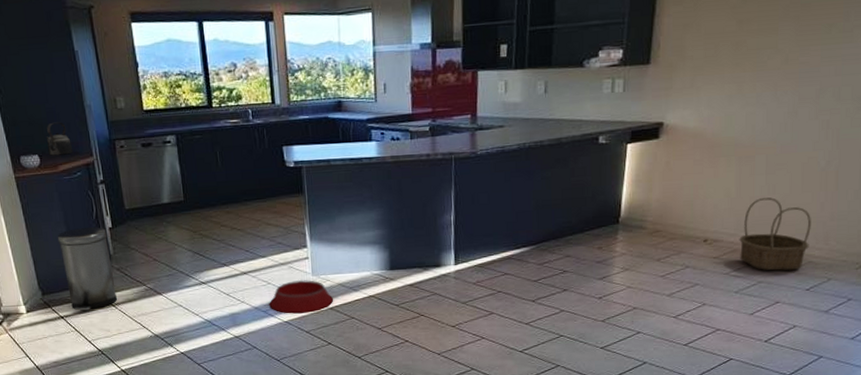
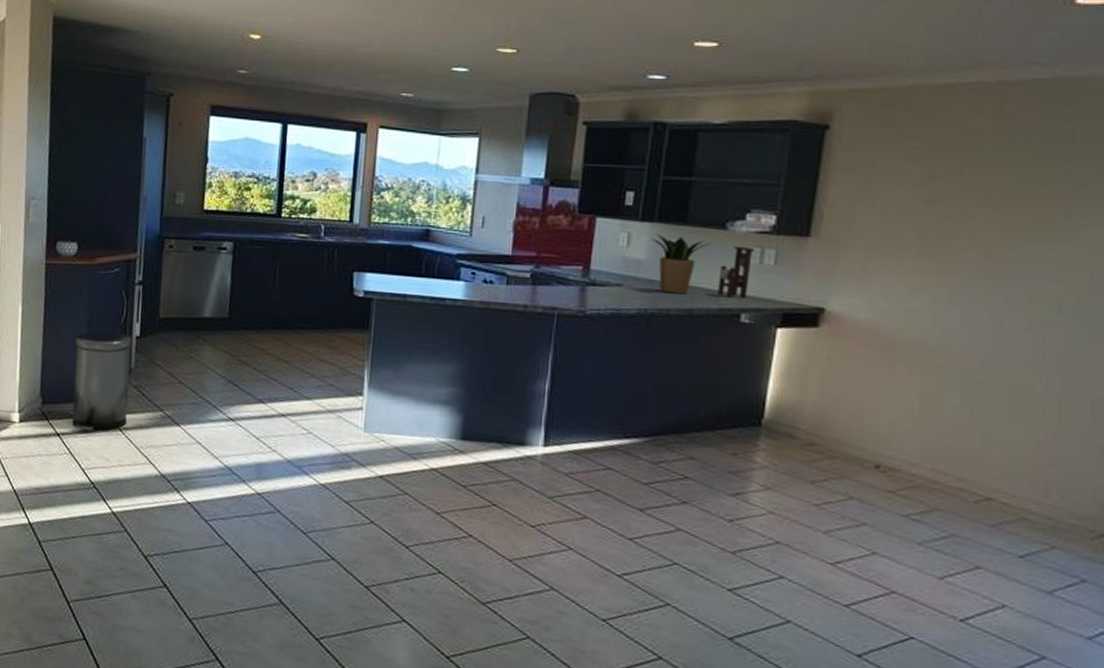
kettle: present [46,122,74,156] -> none [88,209,117,247]
pet bowl: present [269,279,333,314] -> none [305,434,385,478]
potted plant: none [524,78,573,128] -> present [651,233,712,295]
paper towel holder: none [580,79,608,124] -> present [718,246,755,299]
basket: present [739,197,811,271] -> none [923,422,1024,526]

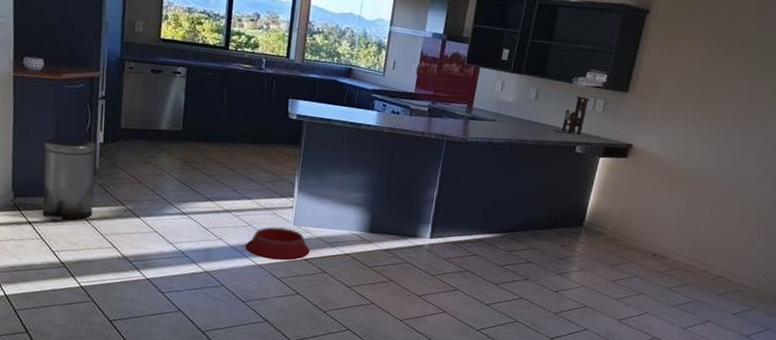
pet bowl: none [305,434,385,478] -> present [245,226,309,260]
potted plant: present [651,233,712,295] -> none [518,83,561,130]

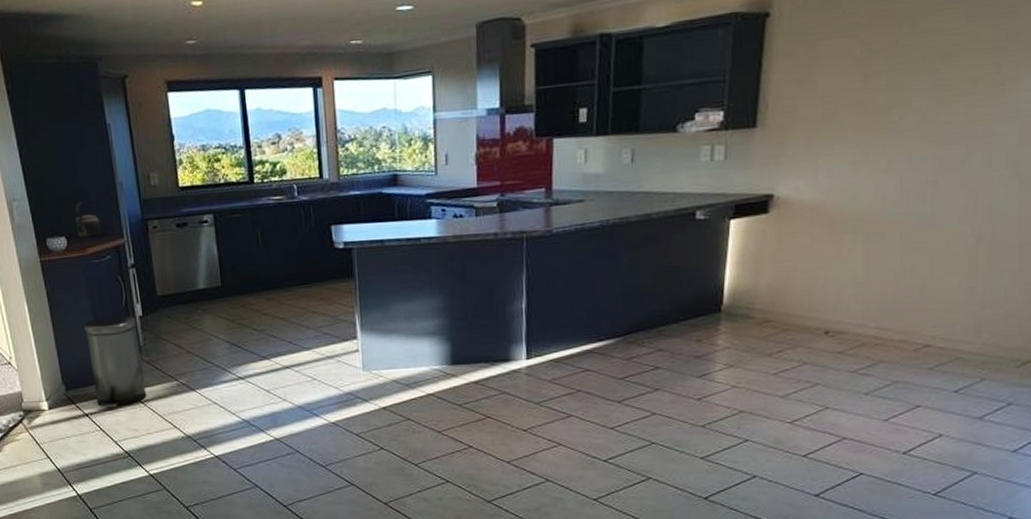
kettle: none [53,31,81,66] -> present [74,200,103,238]
pet bowl: present [245,226,309,260] -> none [314,374,386,414]
paper towel holder: present [562,95,591,135] -> none [673,146,706,198]

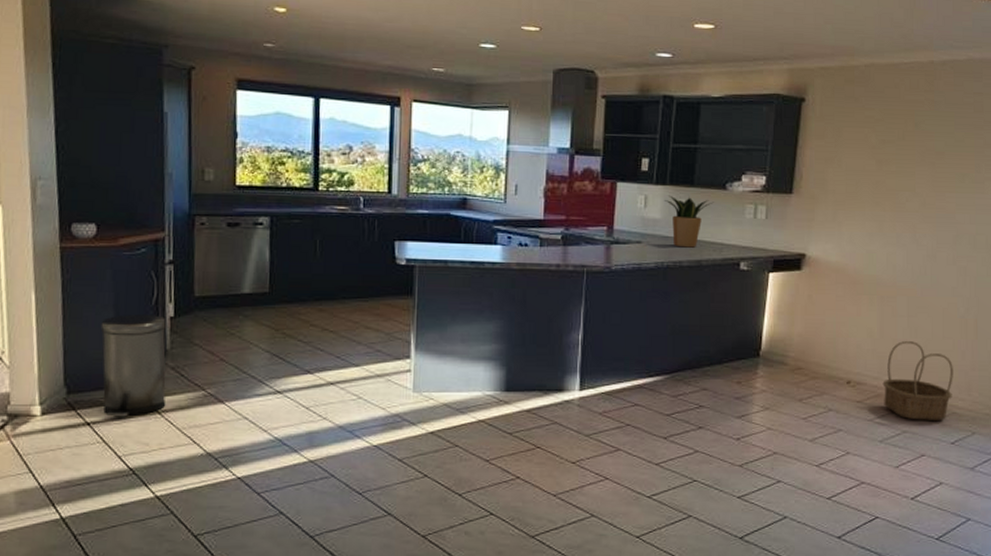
kettle: present [74,200,103,238] -> none [108,188,141,227]
potted plant: none [607,145,664,202] -> present [665,195,715,248]
basket: none [868,281,958,369] -> present [882,341,953,420]

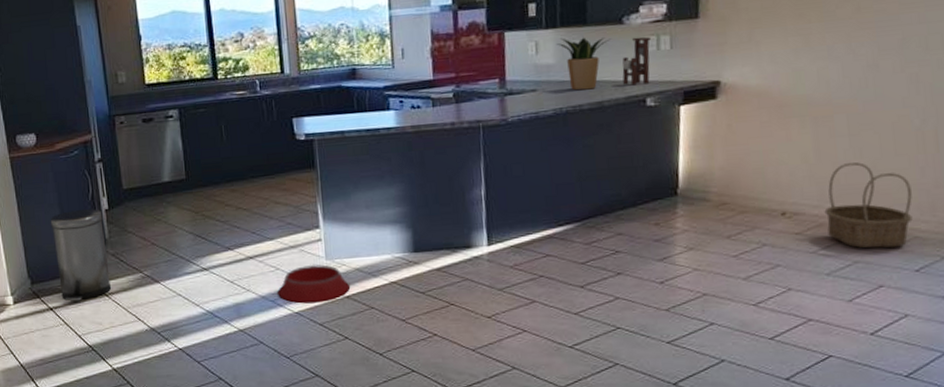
pet bowl: none [357,395,435,437] -> present [278,264,350,304]
paper towel holder: none [721,203,750,249] -> present [622,36,652,86]

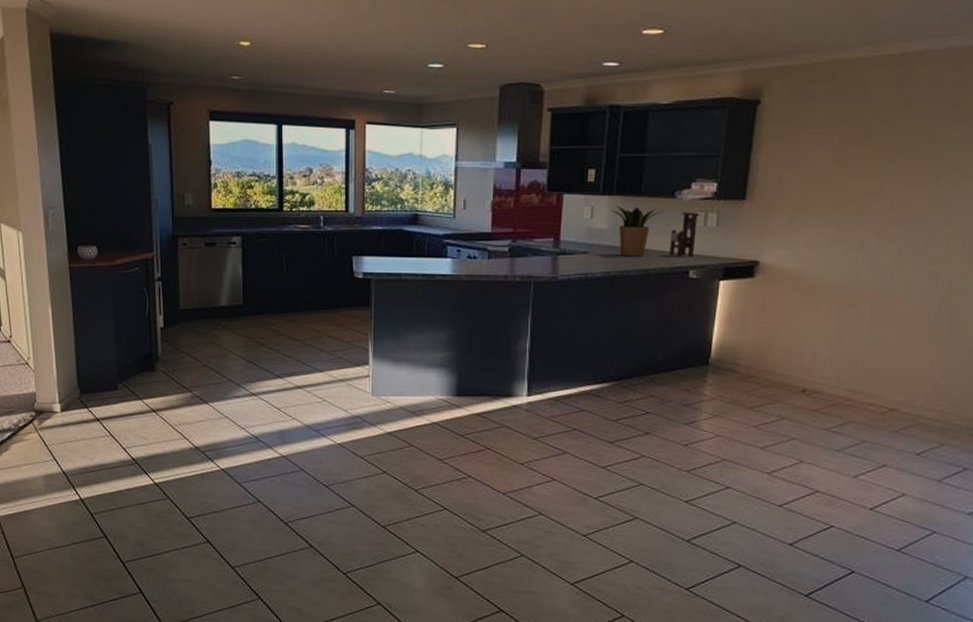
pedal bin: present [50,209,111,302] -> none [104,326,159,414]
pet bowl: present [278,264,350,304] -> none [322,398,392,436]
basket: present [824,162,913,249] -> none [841,349,921,431]

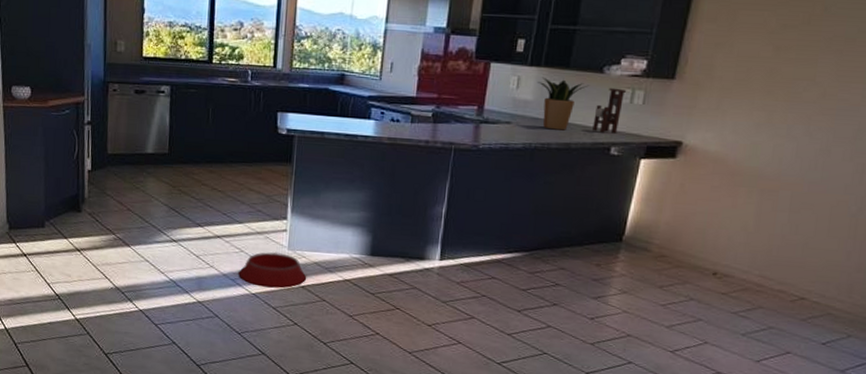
pet bowl: none [322,398,392,436] -> present [238,251,306,288]

